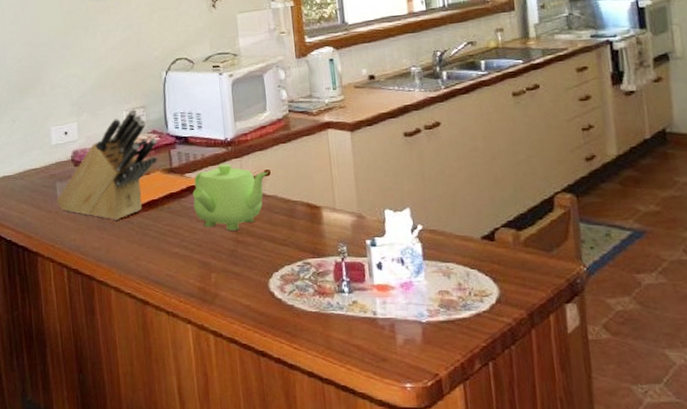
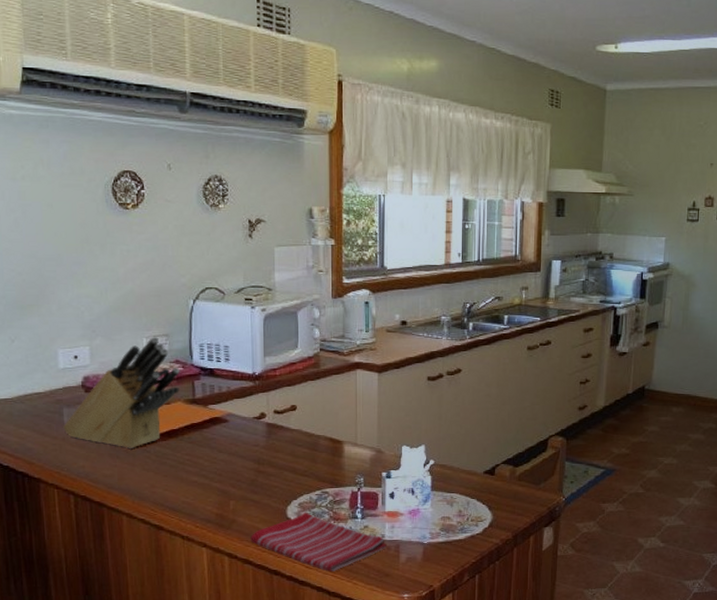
teapot: present [193,164,268,231] -> none [216,398,295,461]
dish towel: none [234,285,380,355] -> present [250,512,386,573]

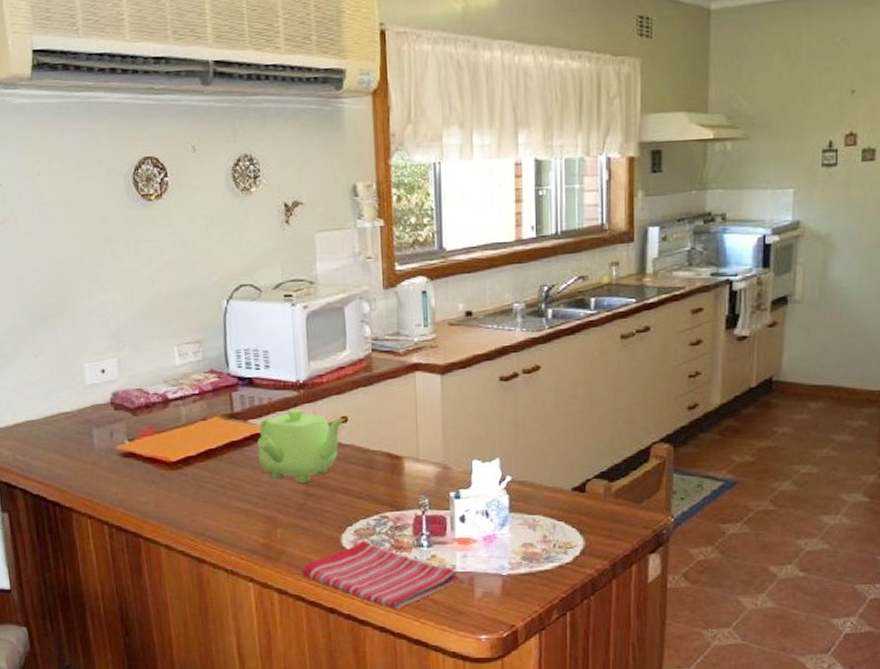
knife block: present [63,336,180,450] -> none [93,343,216,473]
teapot: none [216,398,295,461] -> present [257,409,345,483]

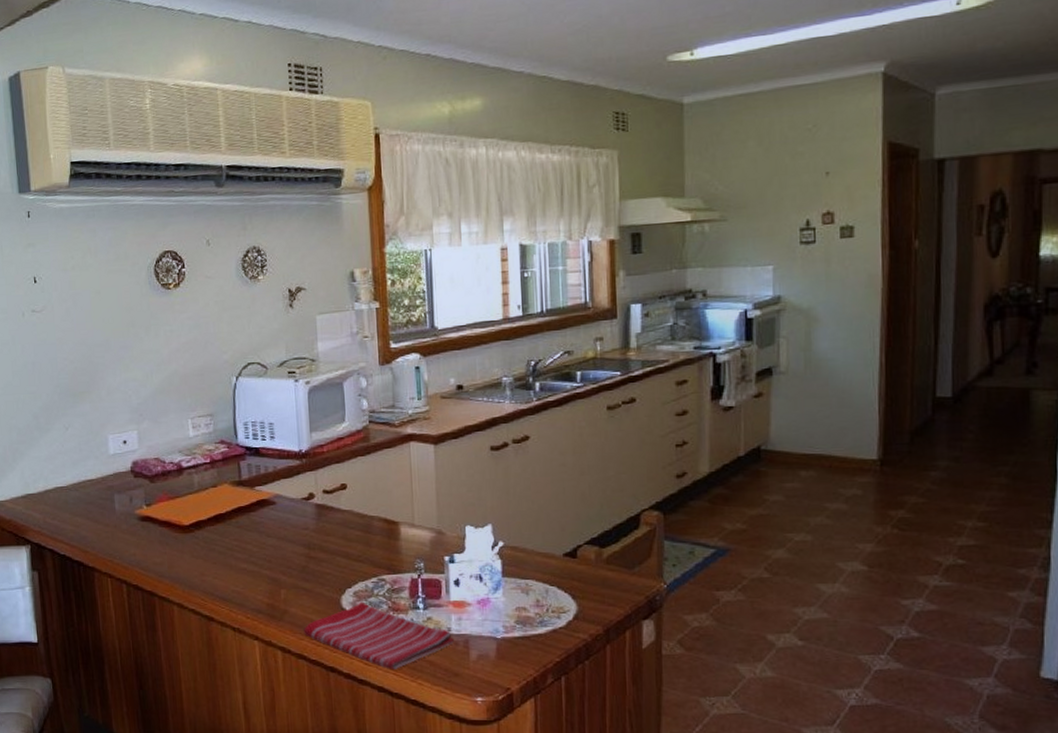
teapot: present [257,409,345,483] -> none [263,477,345,546]

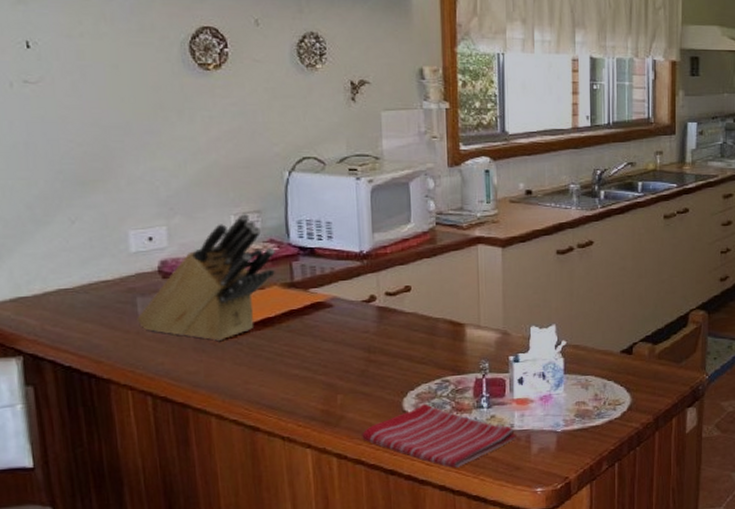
knife block: none [114,416,225,536] -> present [137,212,275,342]

